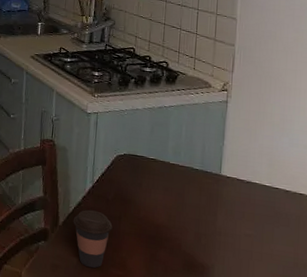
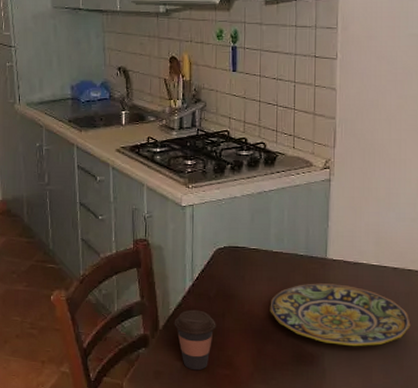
plate: none [164,196,300,264] -> present [270,283,411,347]

